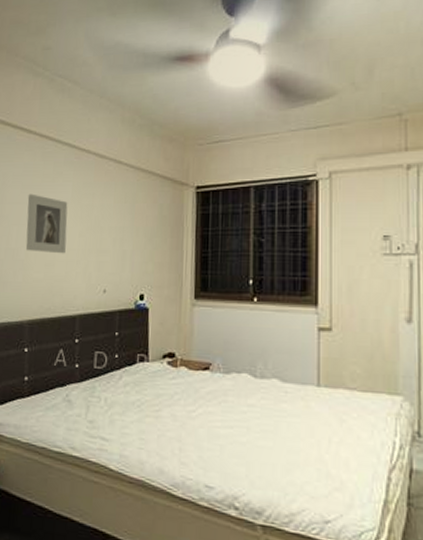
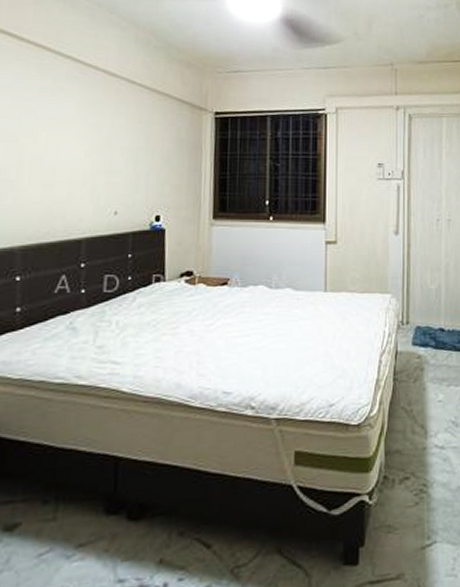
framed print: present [25,194,68,254] -> none [16,107,71,175]

